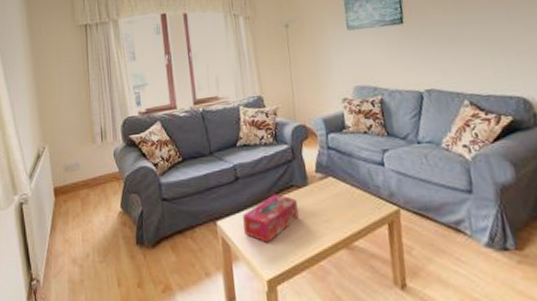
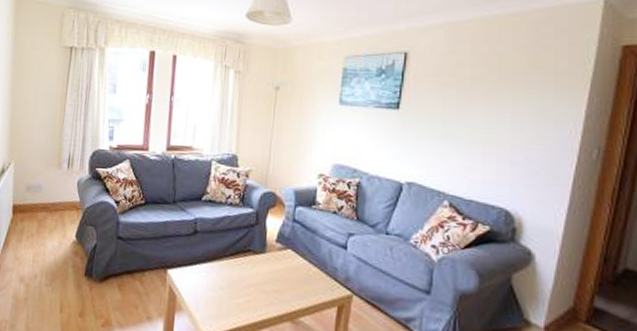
tissue box: present [243,194,299,244] -> none [193,254,251,301]

